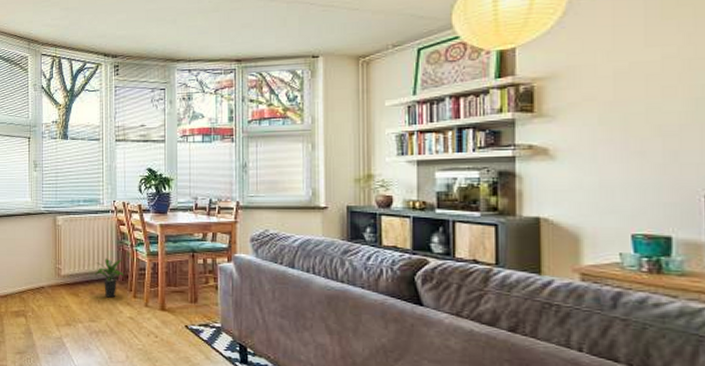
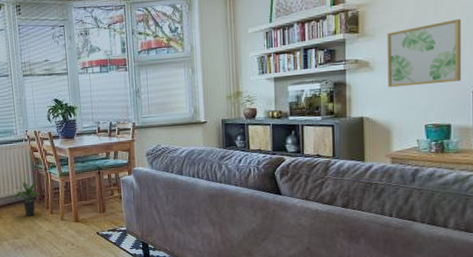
wall art: none [574,101,688,183] -> present [387,19,462,88]

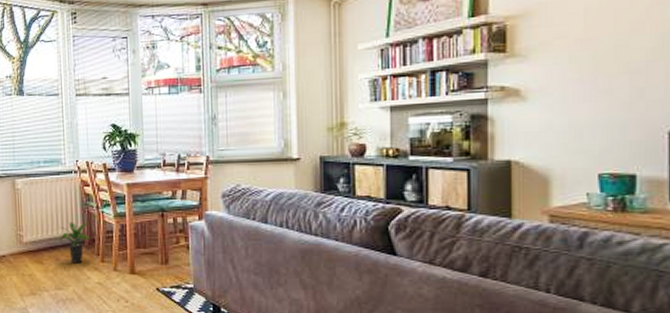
wall art: present [387,19,462,88] -> none [546,36,653,124]

